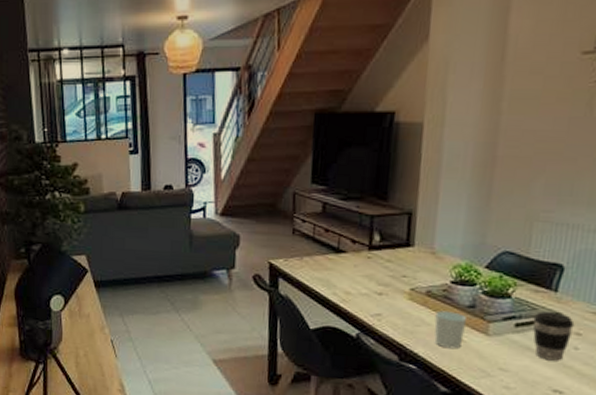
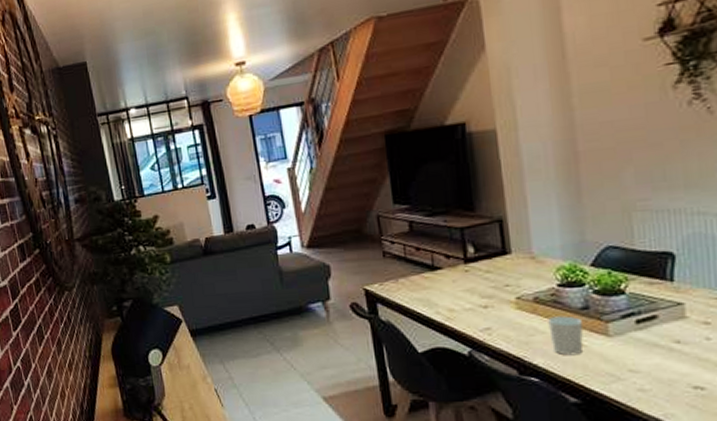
coffee cup: present [533,311,575,361] -> none [654,303,701,355]

